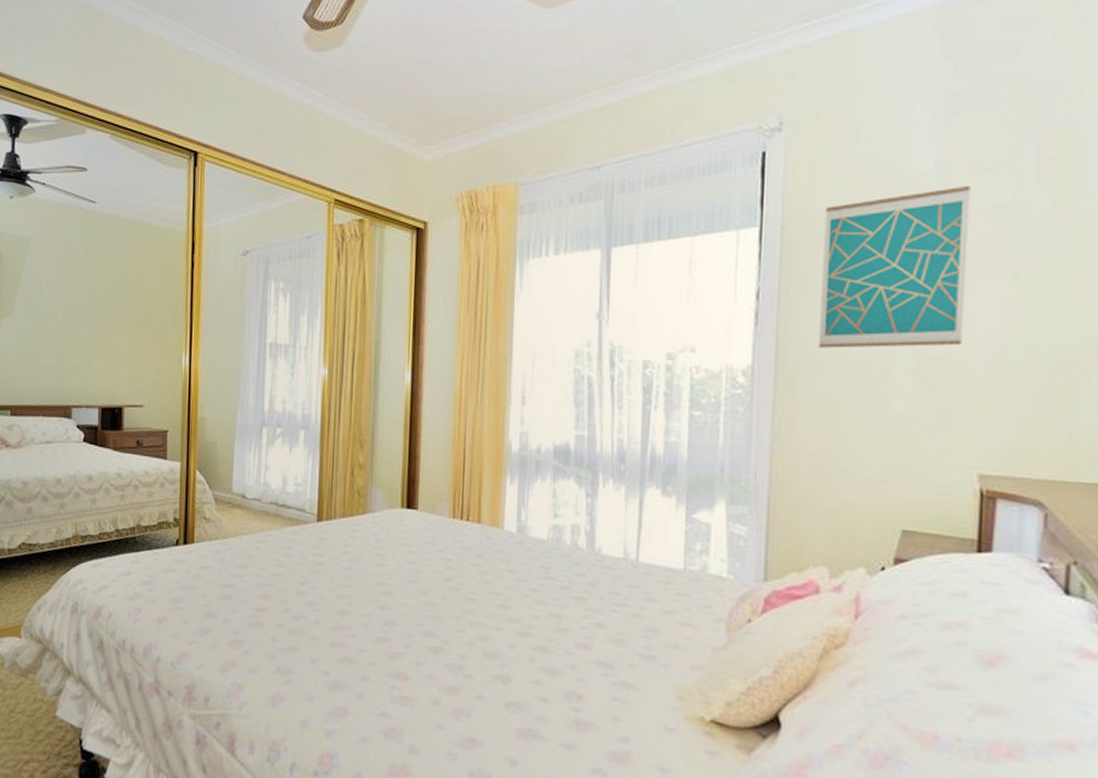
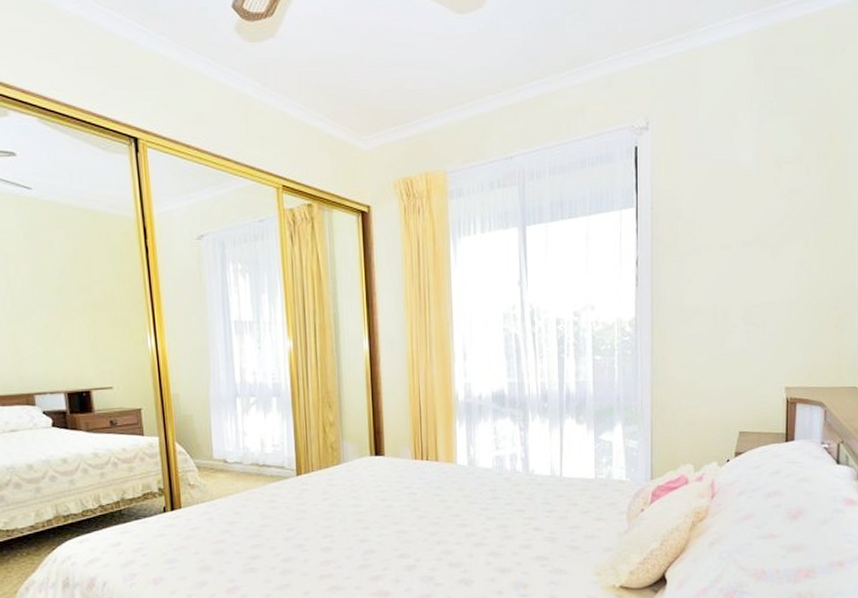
wall art: present [817,185,971,348] -> none [680,174,776,301]

